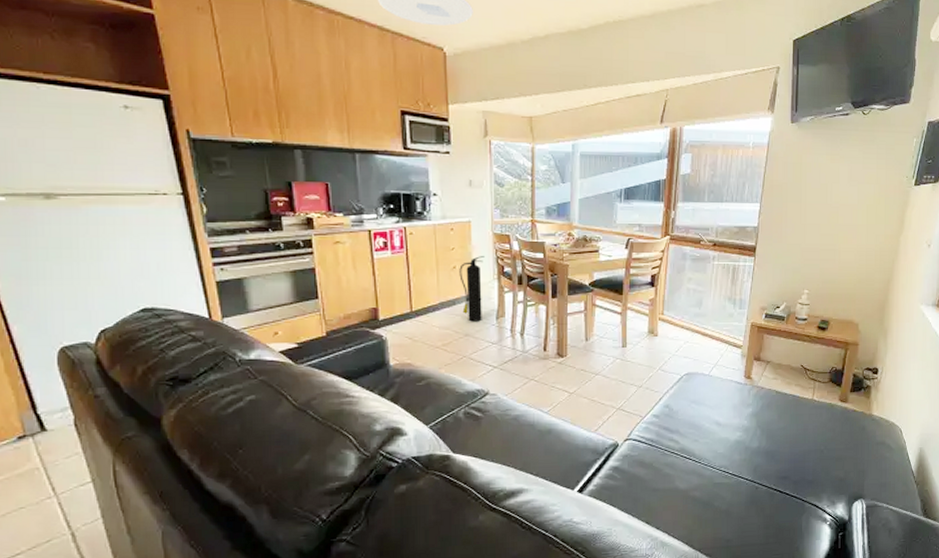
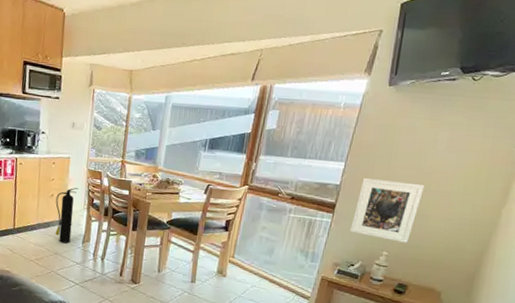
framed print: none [772,218,833,279] -> present [350,178,424,243]

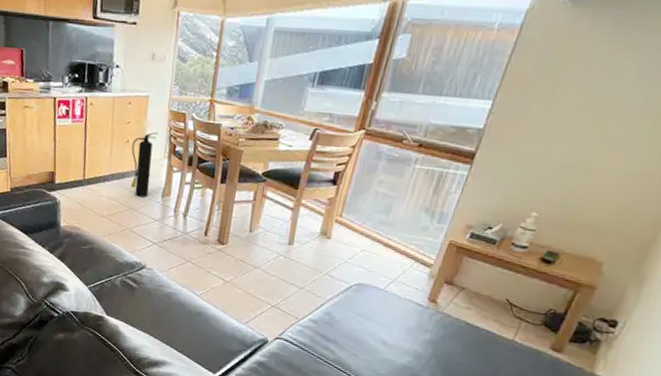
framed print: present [350,178,424,243] -> none [491,121,597,202]

